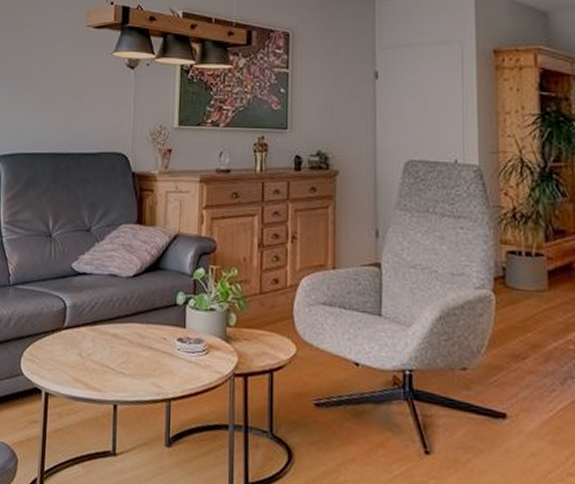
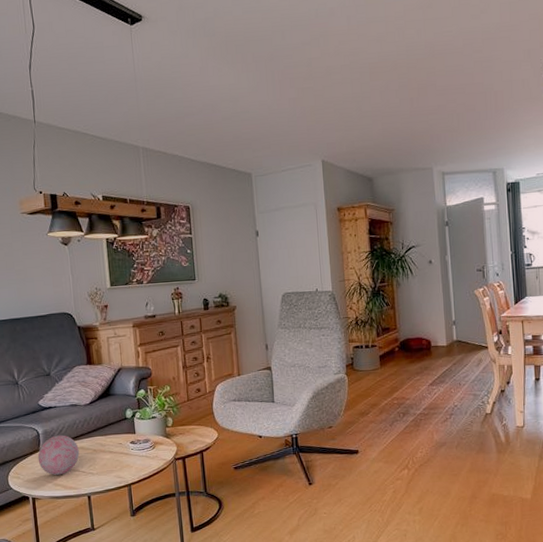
decorative orb: none [59,312,112,368] -> present [37,435,79,476]

